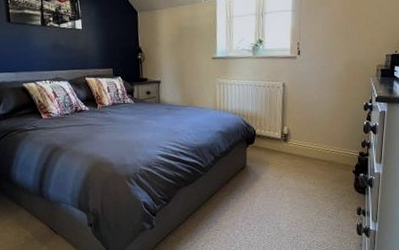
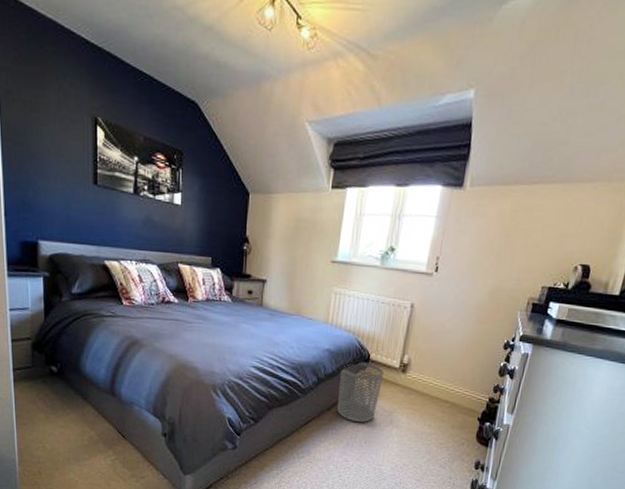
waste bin: none [233,137,269,190] -> present [337,362,384,423]

